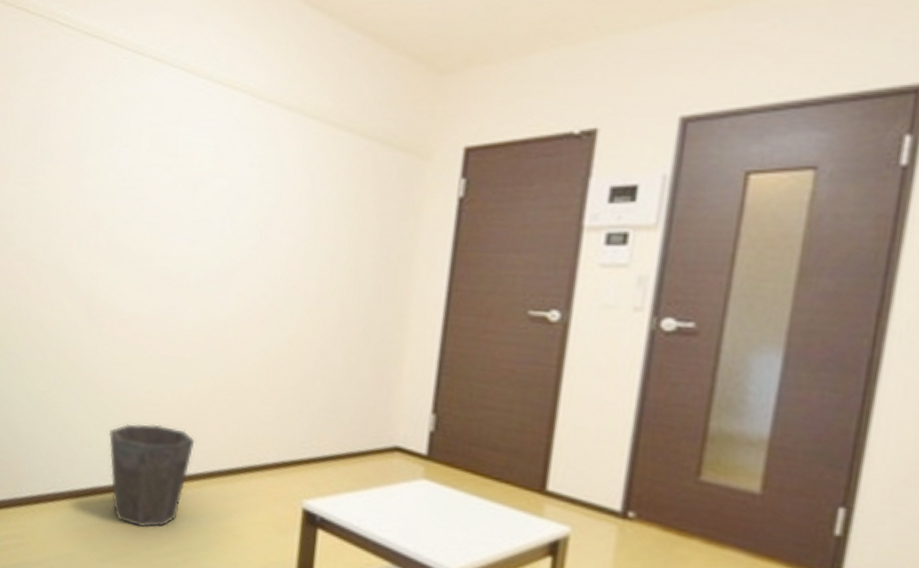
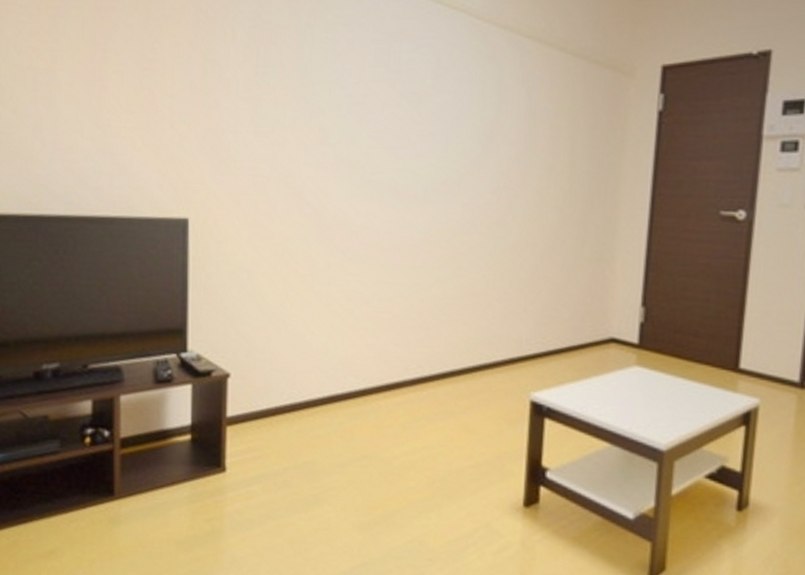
waste bin: present [108,423,195,528] -> none [343,330,428,431]

